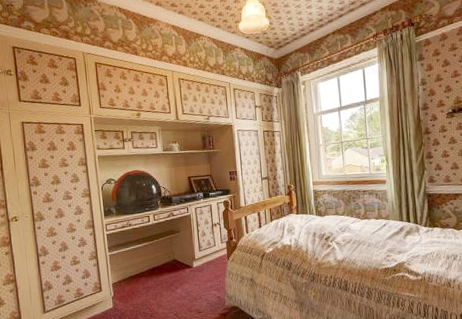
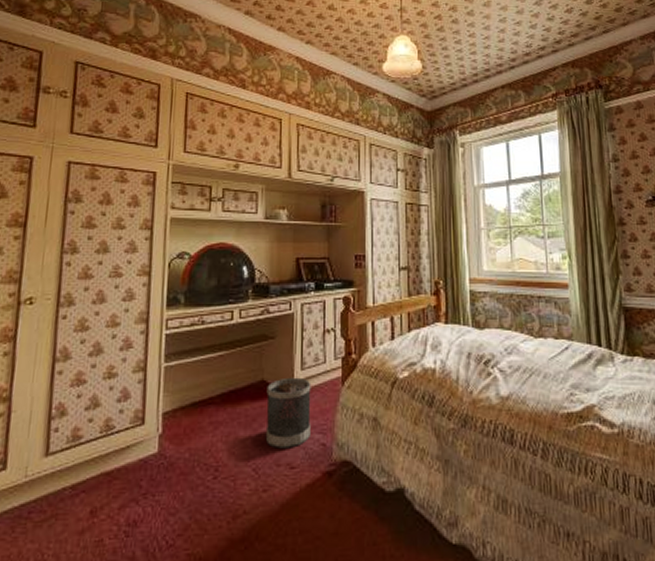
wastebasket: none [178,256,210,301] -> present [265,377,311,448]

